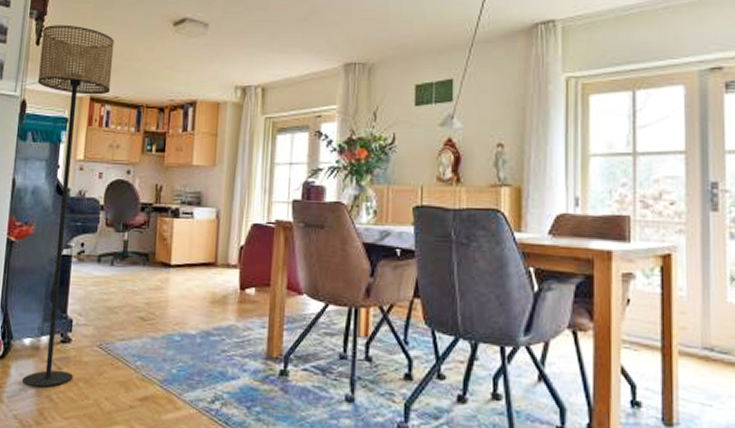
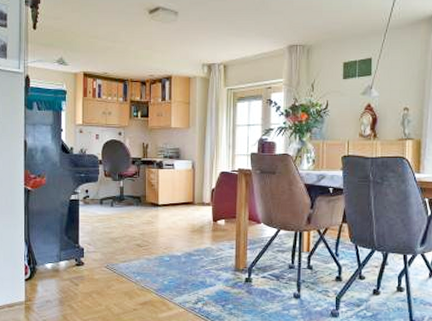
floor lamp: present [21,25,114,388] -> none [37,12,100,300]

